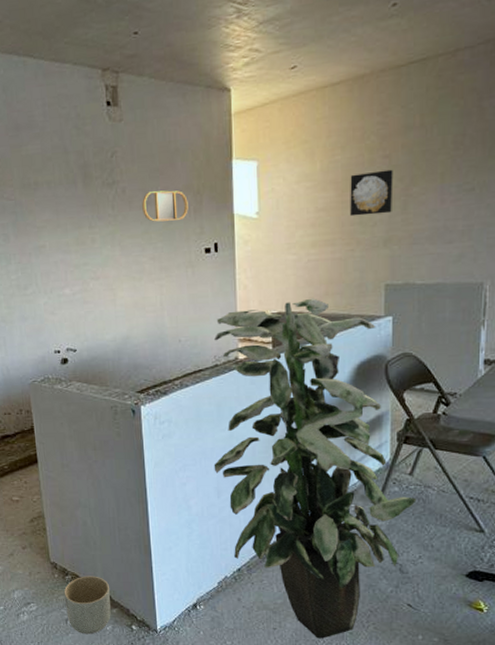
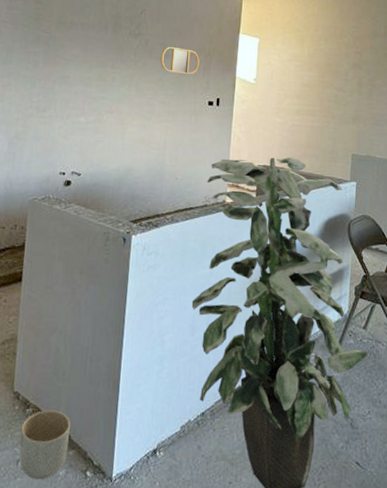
wall art: present [350,169,393,217] -> none [328,62,363,97]

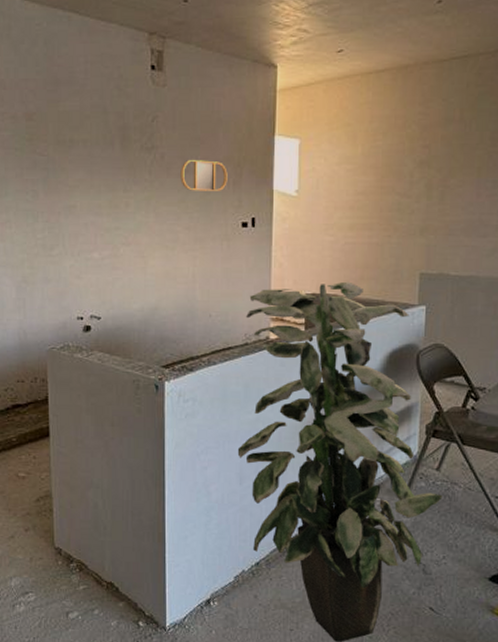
planter: present [19,410,71,480] -> none [67,564,118,631]

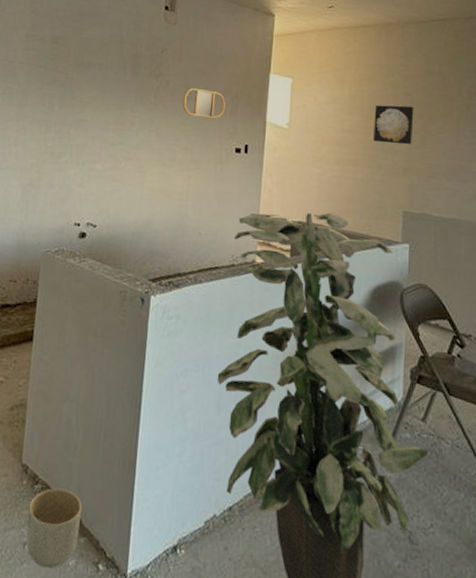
planter: none [67,564,118,631] -> present [26,488,82,569]
wall art: none [389,159,432,203] -> present [373,105,414,145]

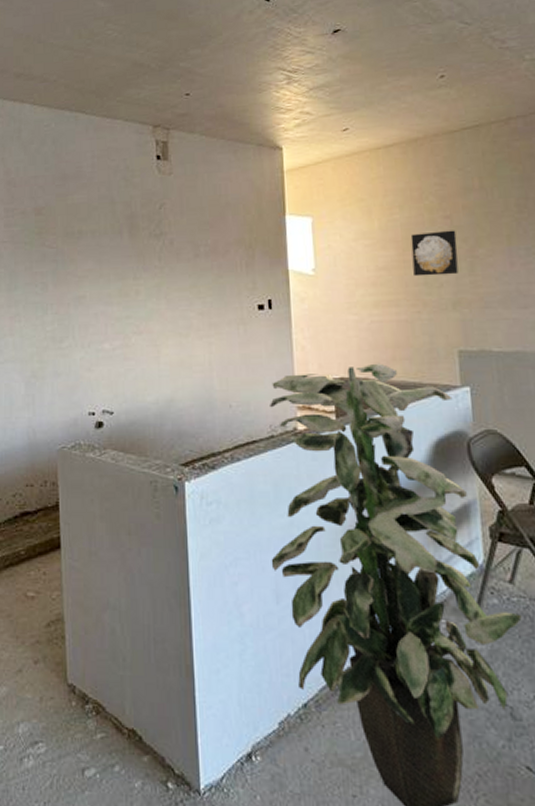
planter: present [26,488,82,569] -> none [82,705,141,794]
home mirror: present [182,88,226,118] -> none [190,243,240,275]

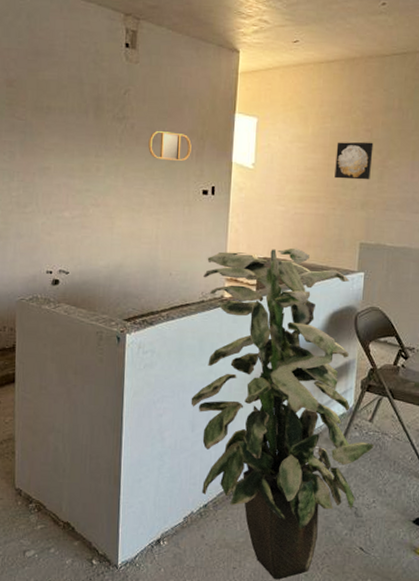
home mirror: none [190,243,240,275] -> present [148,131,192,161]

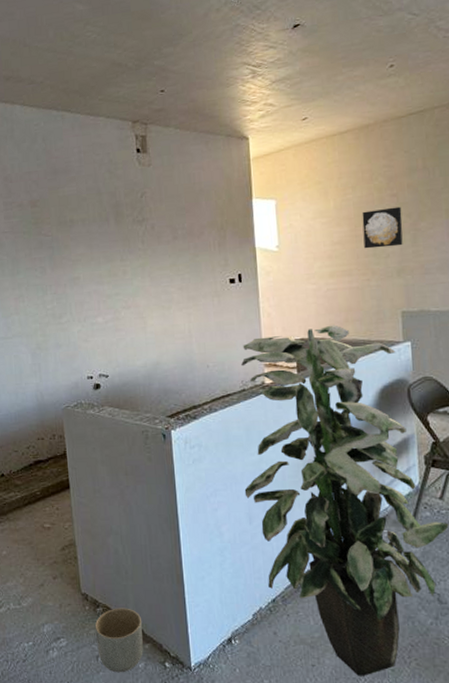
planter: none [25,504,74,568] -> present [94,608,143,673]
home mirror: present [148,131,192,161] -> none [170,226,213,255]

